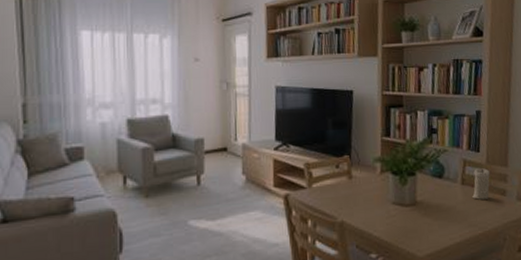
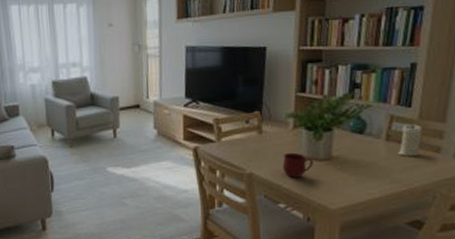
mug: none [372,198,401,225] -> present [282,152,313,178]

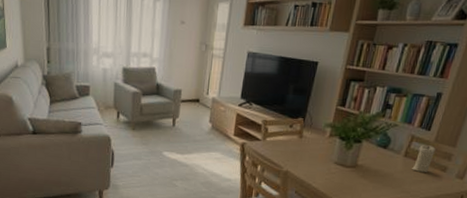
mug: present [282,152,313,178] -> none [314,157,341,179]

